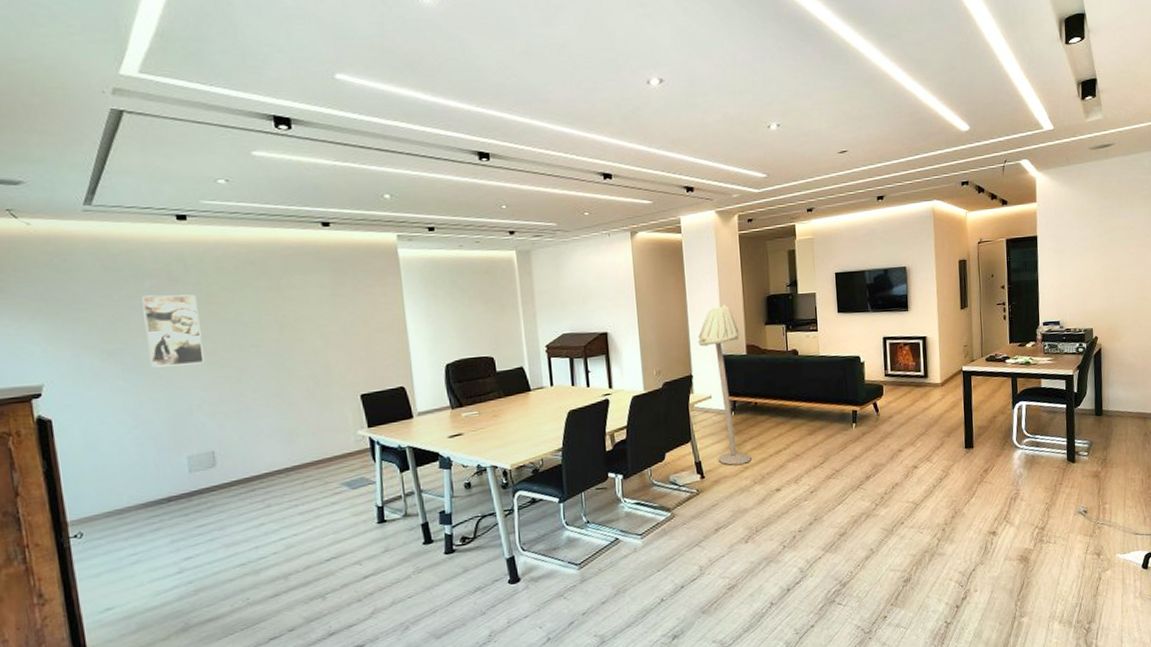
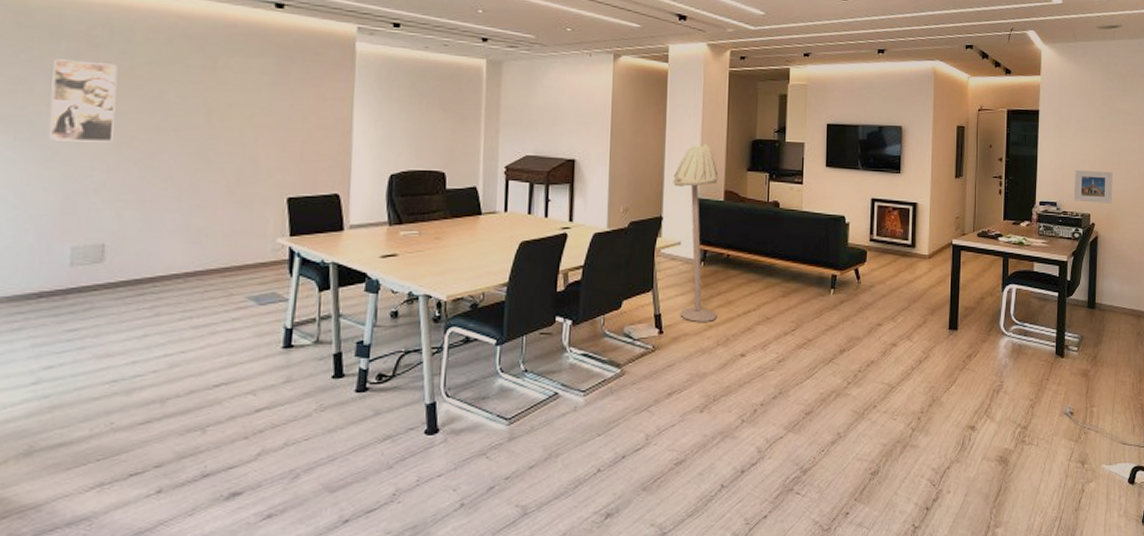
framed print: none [1075,286,1114,318] -> present [1074,170,1113,203]

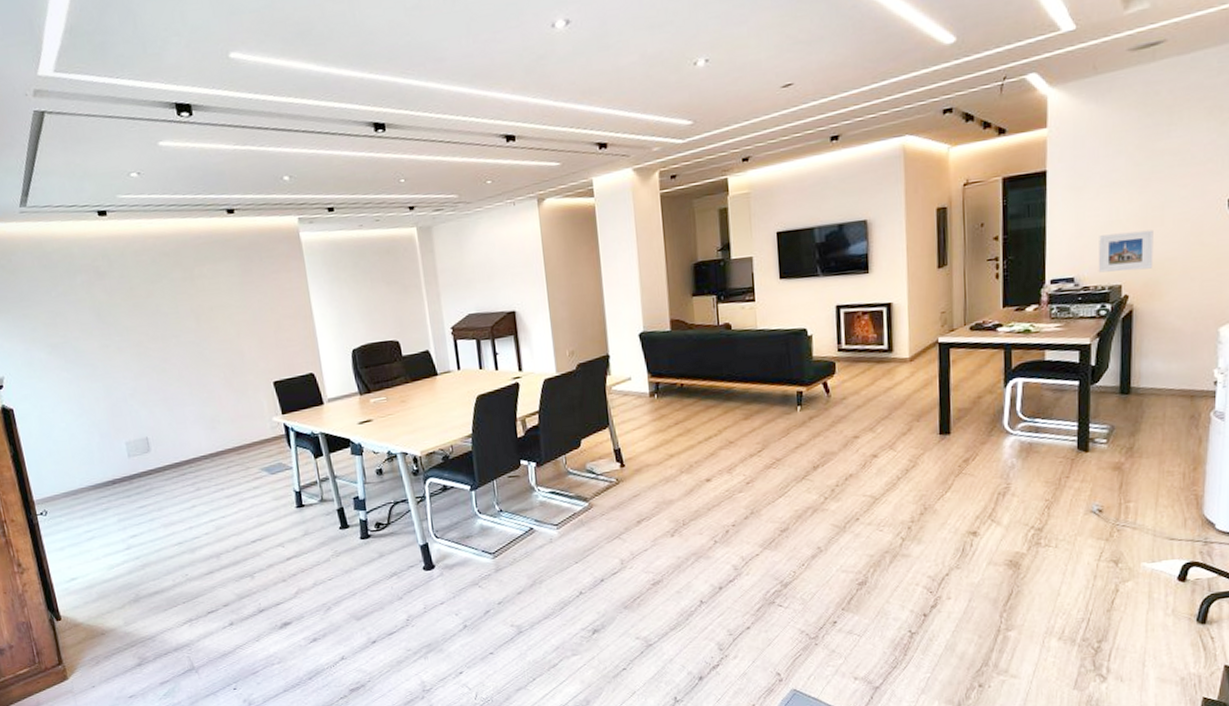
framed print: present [49,59,118,143] -> none [75,287,133,359]
floor lamp: present [673,144,719,322] -> none [615,275,677,453]

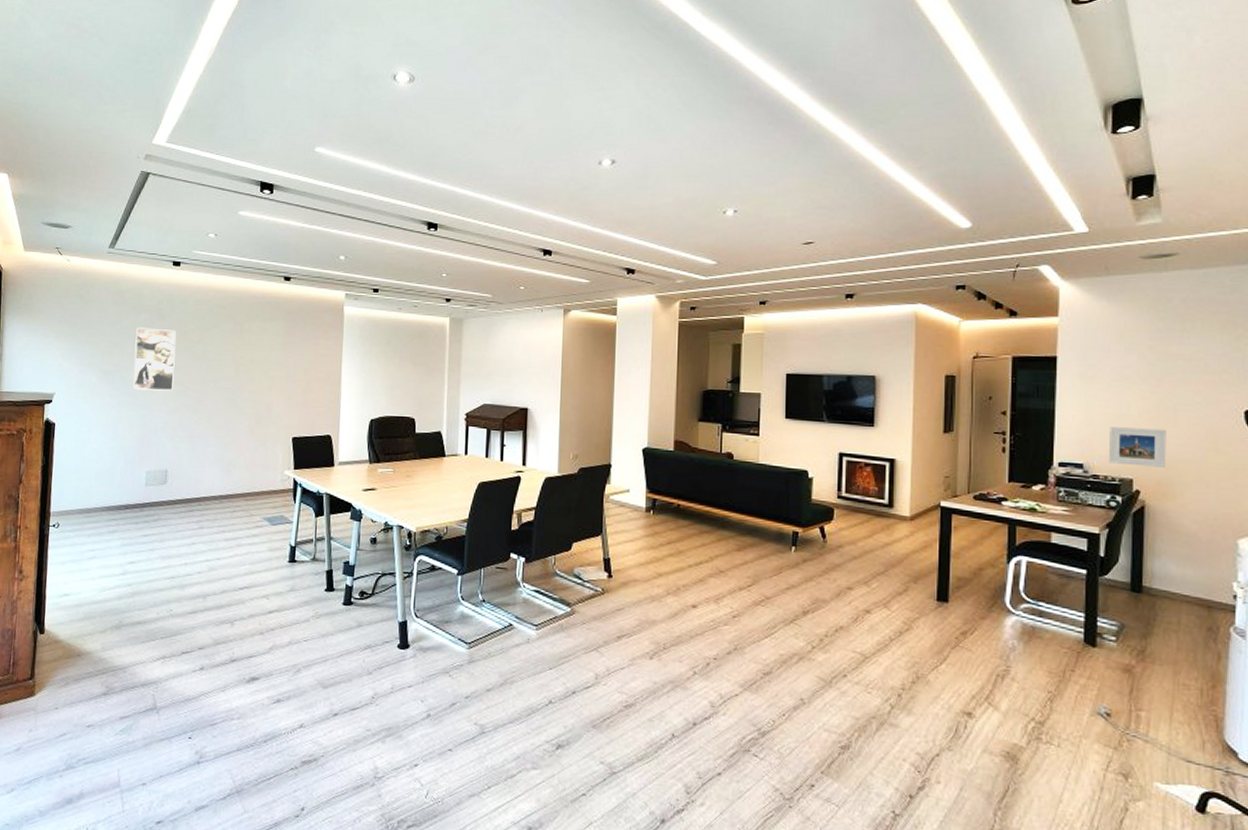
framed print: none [75,287,133,359] -> present [133,327,177,391]

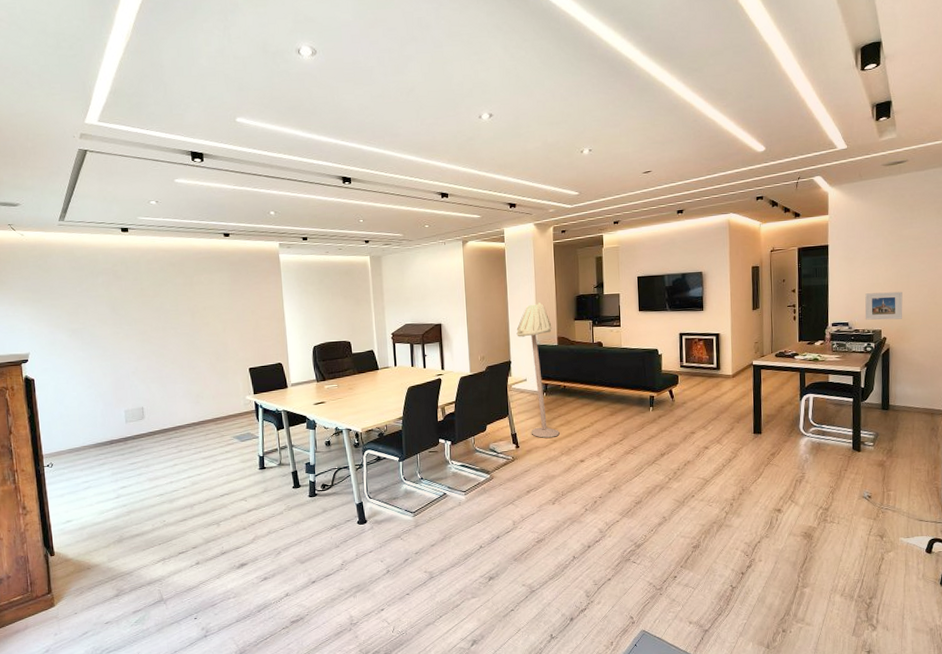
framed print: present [133,327,177,391] -> none [96,288,138,343]
floor lamp: none [622,394,668,570] -> present [516,302,560,438]

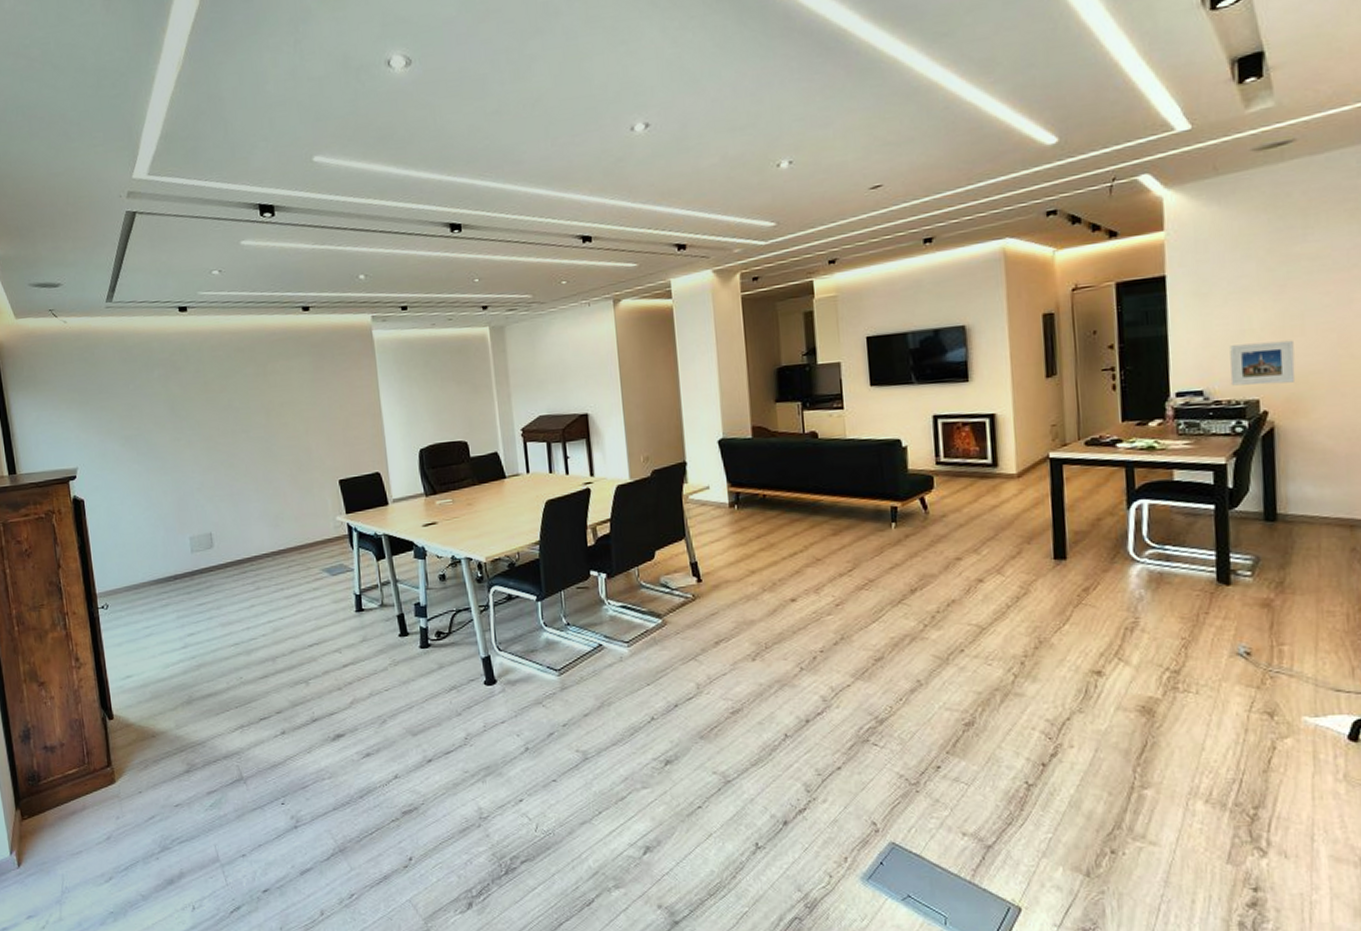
floor lamp: present [516,302,560,438] -> none [692,379,759,568]

